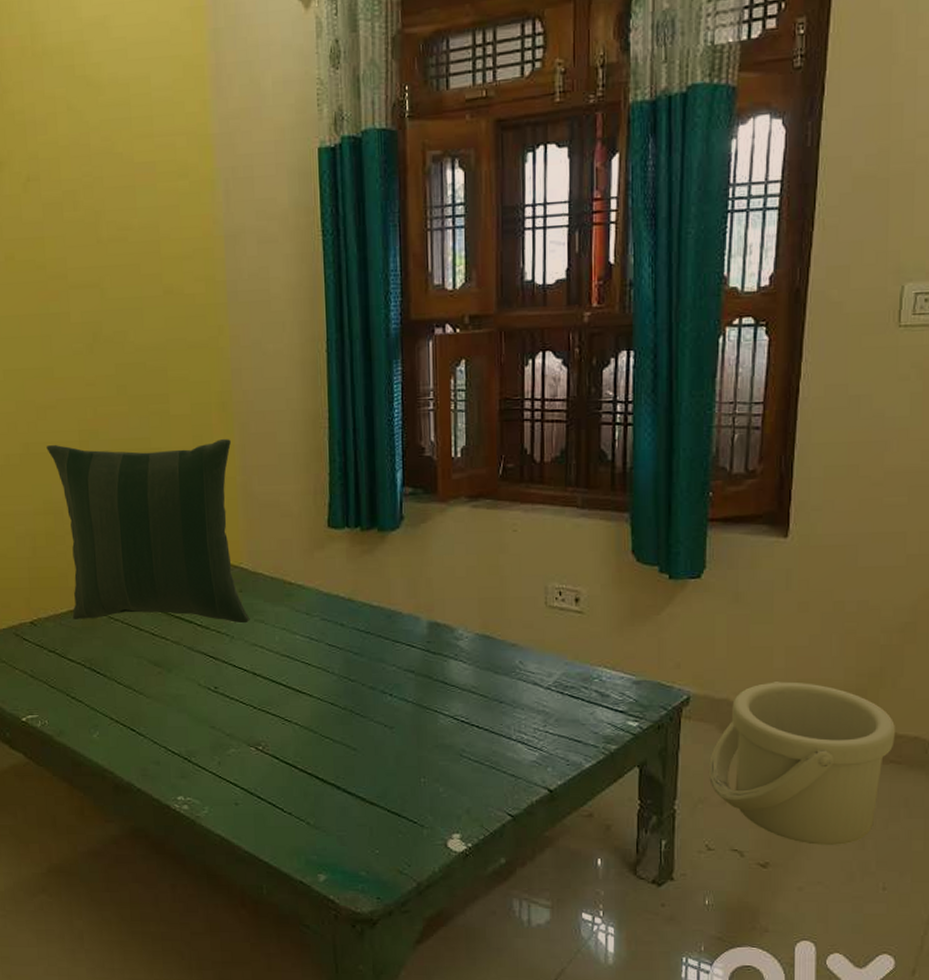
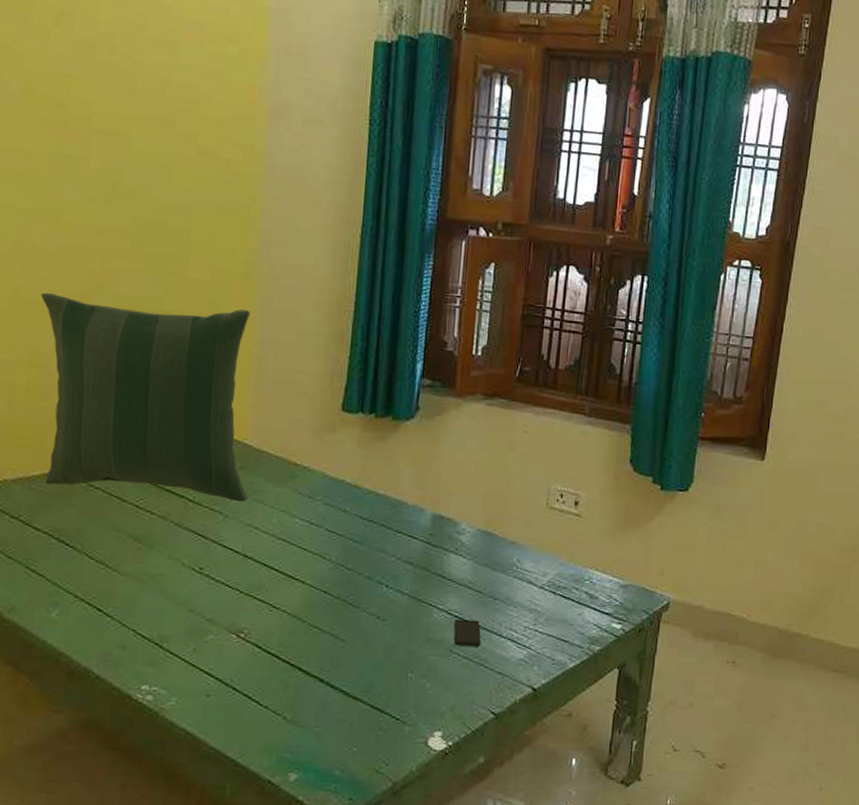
mobile phone: none [461,724,491,750] -> present [453,619,481,647]
bucket: present [708,680,896,845] -> none [679,591,840,747]

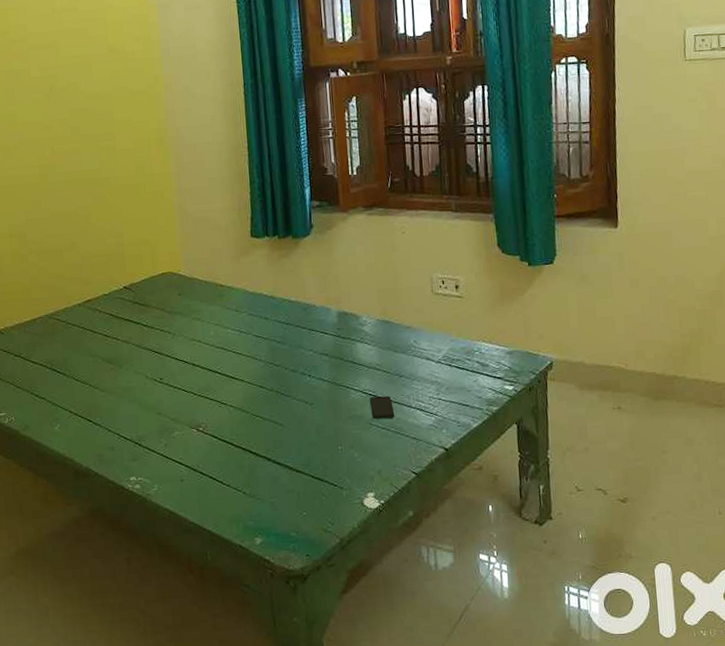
pillow: present [41,292,250,503] -> none [11,167,189,327]

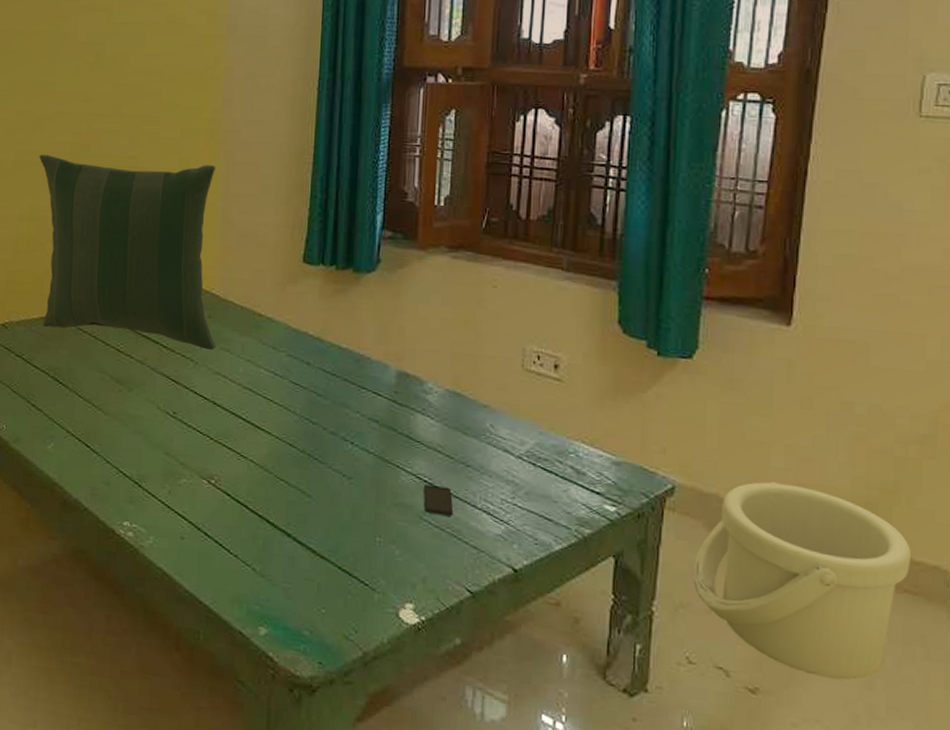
pillow: none [11,167,189,327] -> present [39,154,216,351]
bucket: none [572,344,716,480] -> present [692,480,912,680]

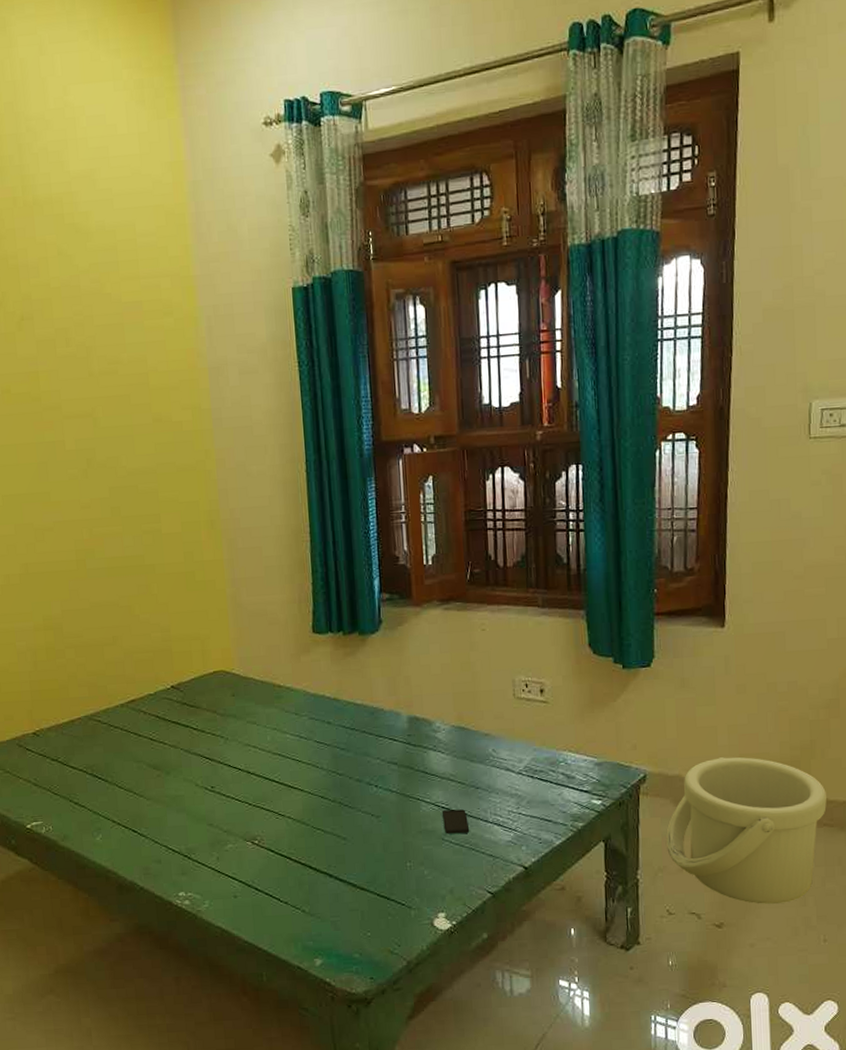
pillow: present [39,154,216,351] -> none [45,553,243,729]

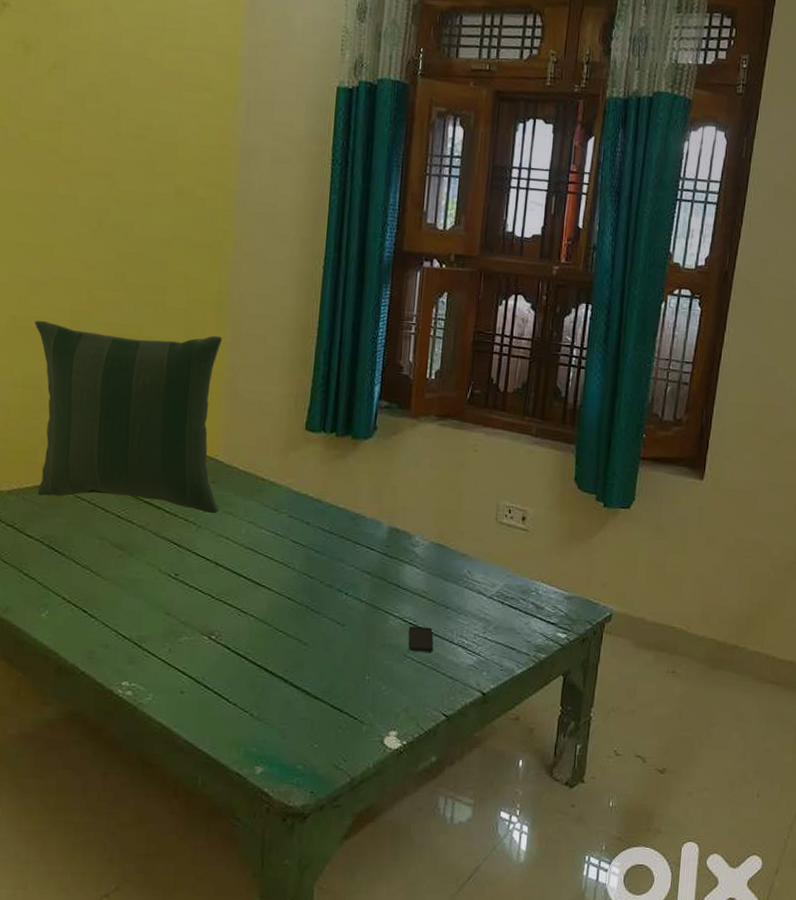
pillow: none [45,553,243,729] -> present [34,320,222,514]
bucket: present [665,756,827,904] -> none [621,604,777,755]

